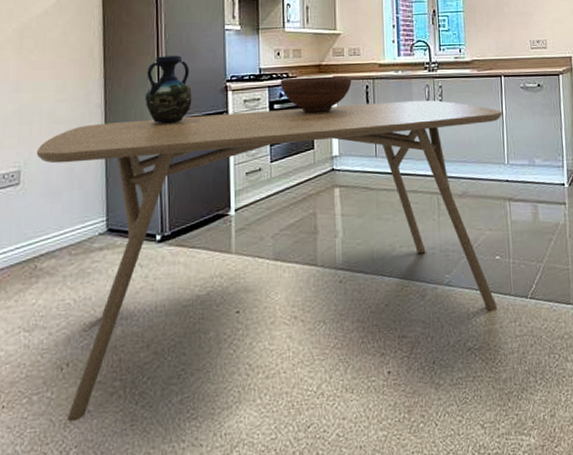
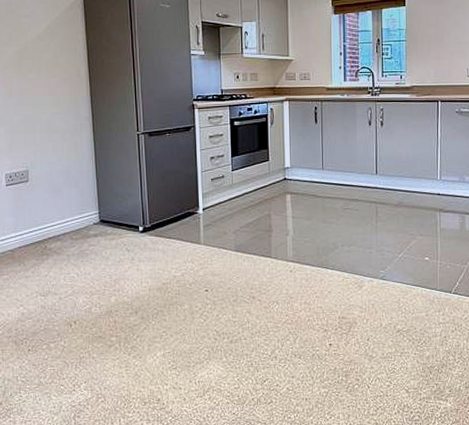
dining table: present [36,100,502,422] -> none [39,121,437,364]
vase: present [145,55,192,124] -> none [125,77,165,136]
fruit bowl: present [280,76,352,113] -> none [239,97,302,129]

